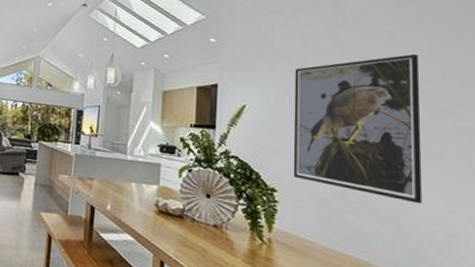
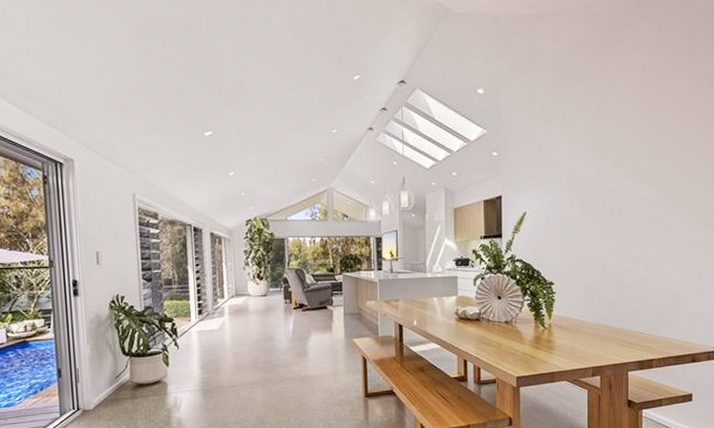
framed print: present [293,54,422,204] -> none [565,150,661,276]

